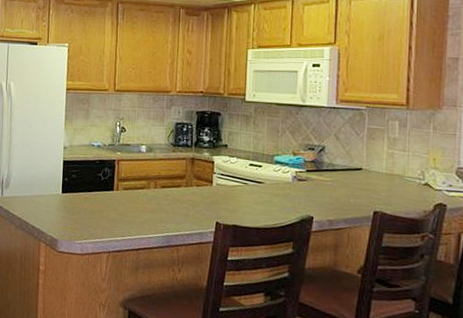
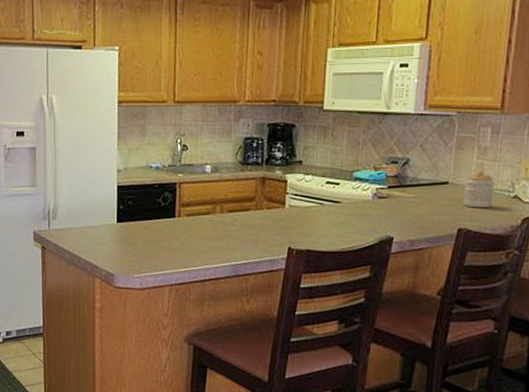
jar: none [376,159,406,194] -> present [462,170,495,208]

